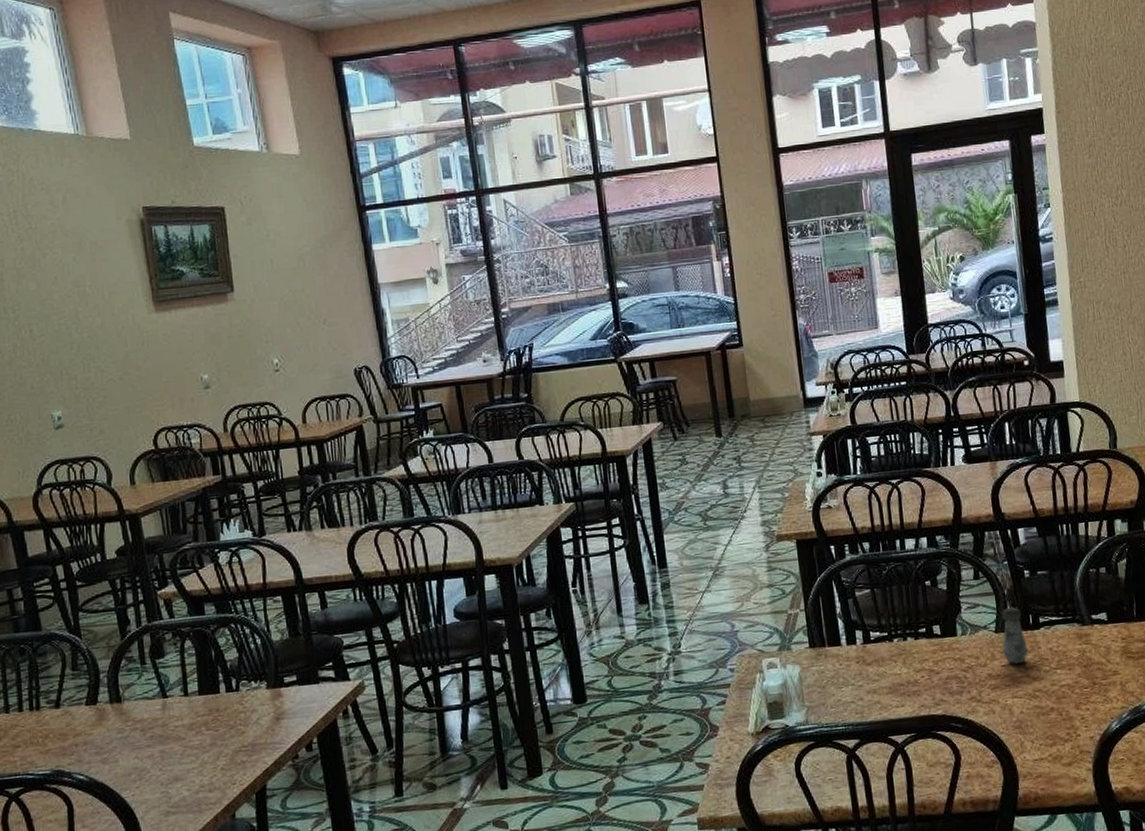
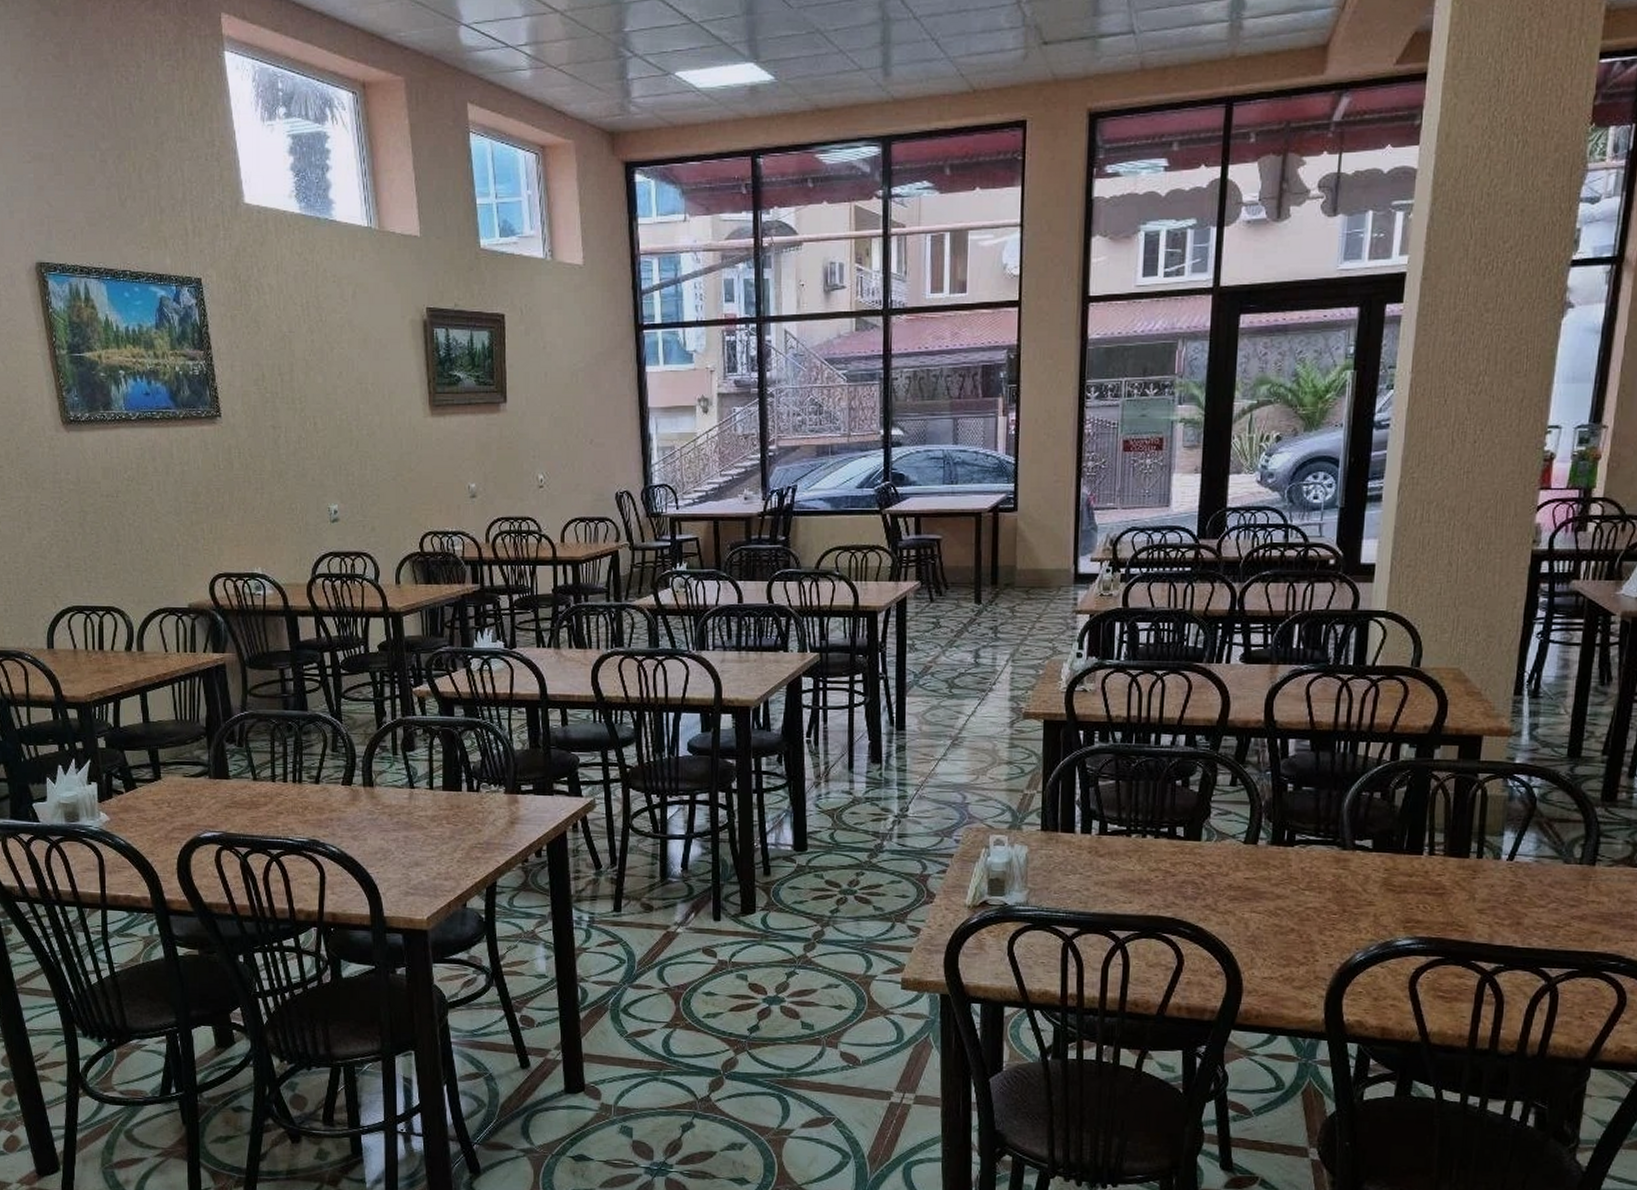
salt shaker: present [1002,607,1028,664] -> none [1248,820,1277,878]

